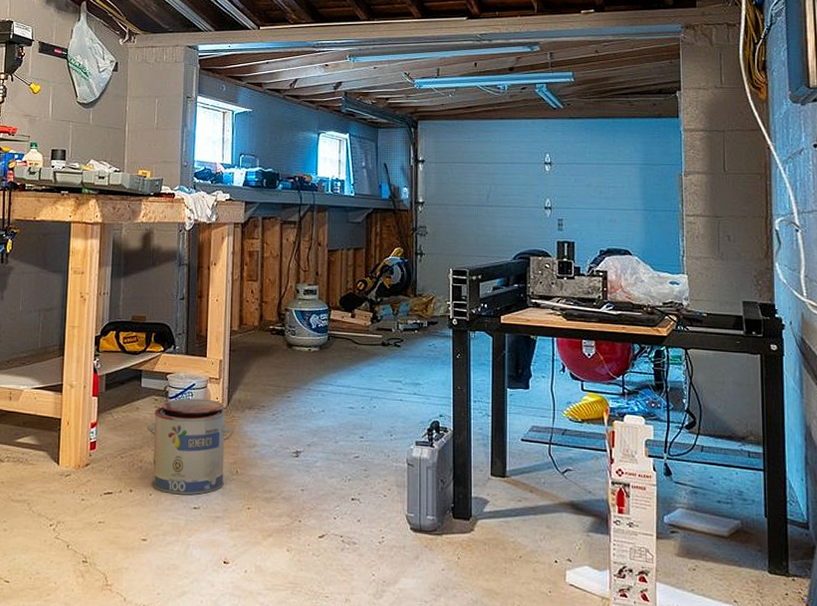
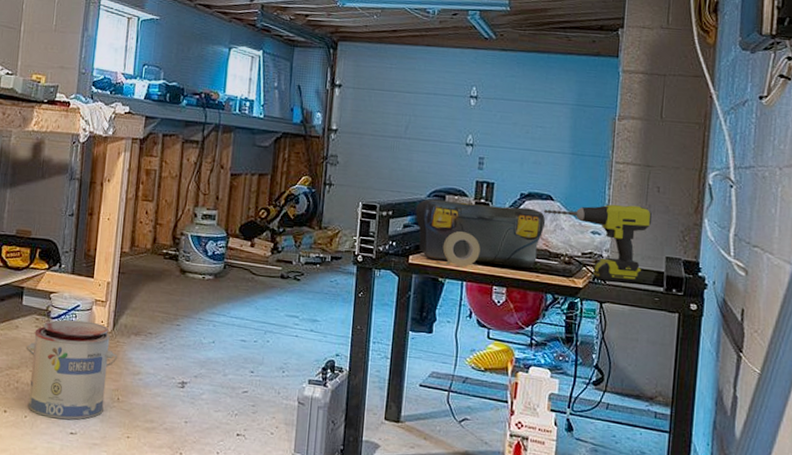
toolbox: none [503,261,626,322] -> present [415,199,546,269]
adhesive tape: none [527,290,567,323] -> present [436,231,480,267]
power drill: none [624,255,726,329] -> present [544,204,653,283]

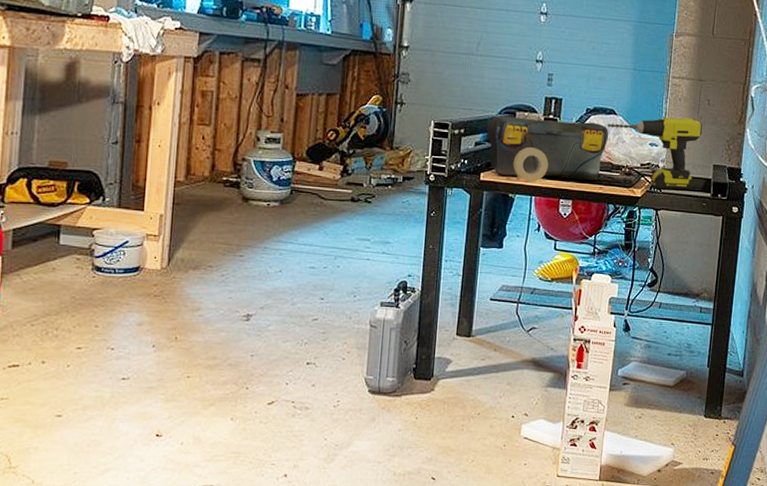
paint can: present [26,319,118,420] -> none [66,257,175,365]

